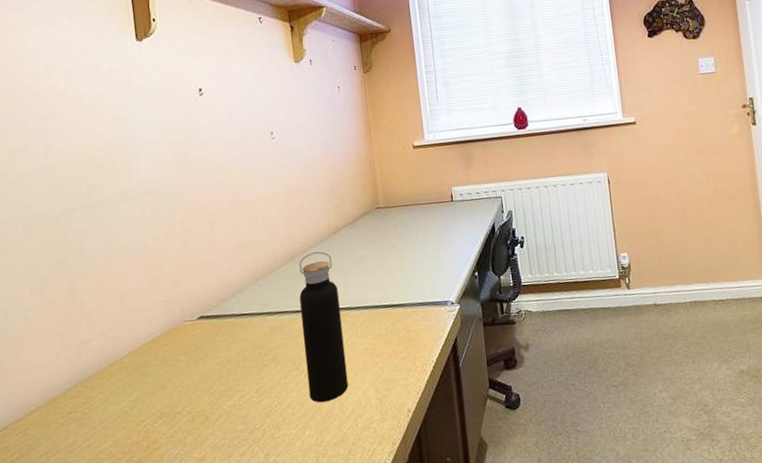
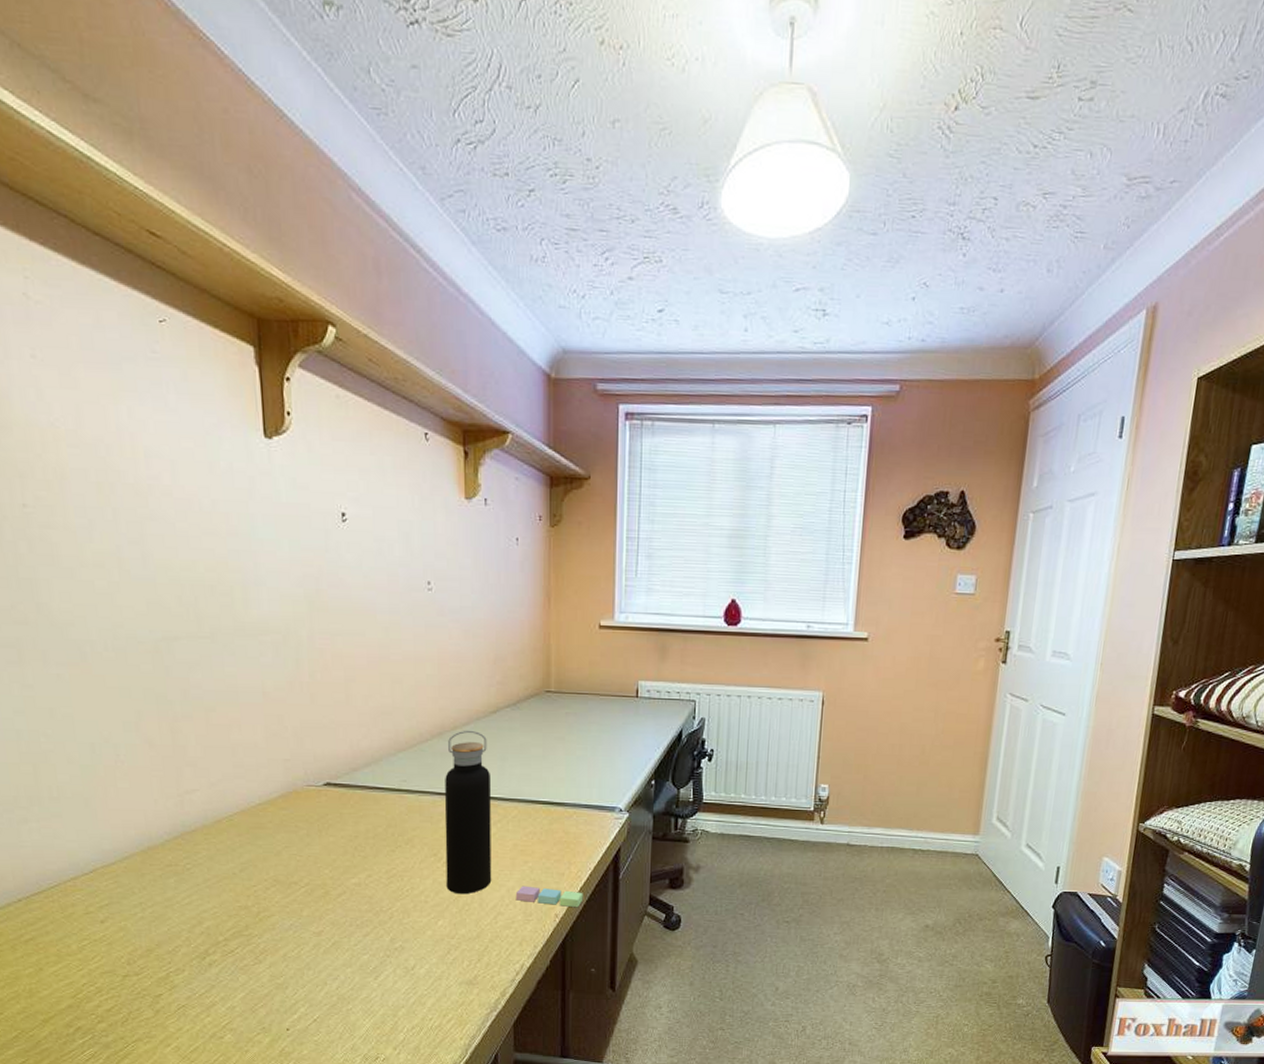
sticky notes: none [370,384,431,402] -> present [515,886,583,908]

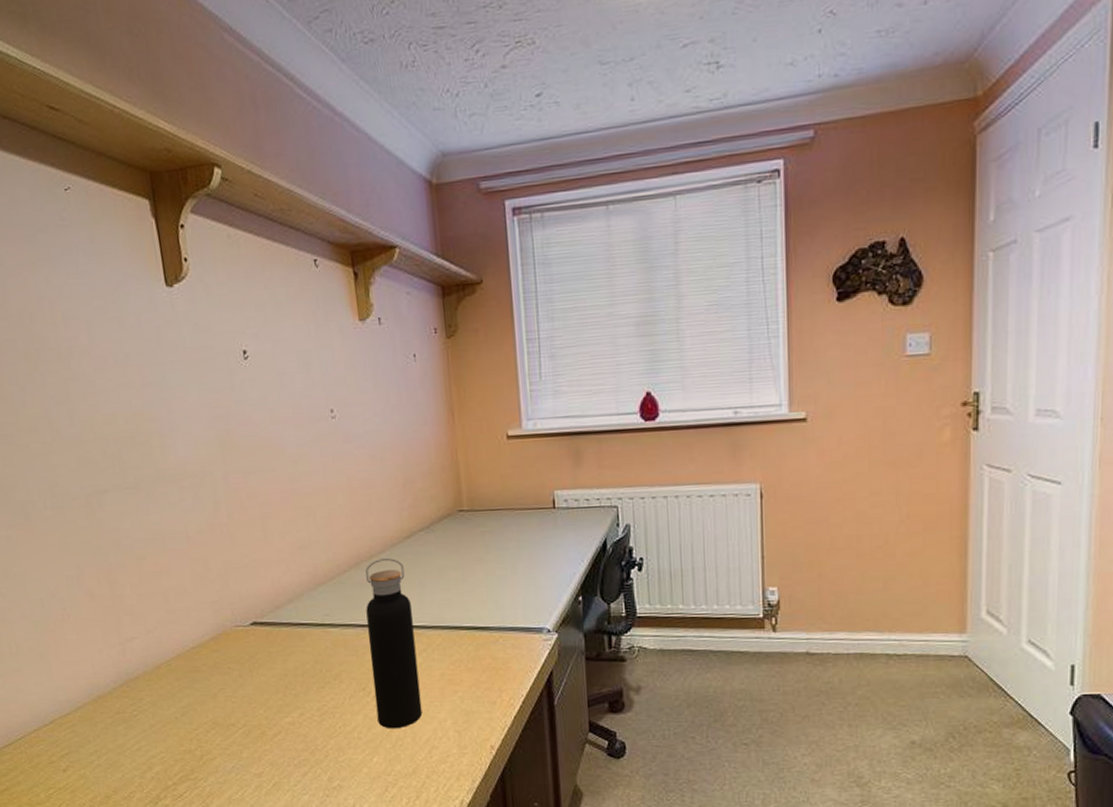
sticky notes: present [515,886,583,908] -> none [448,717,519,738]

